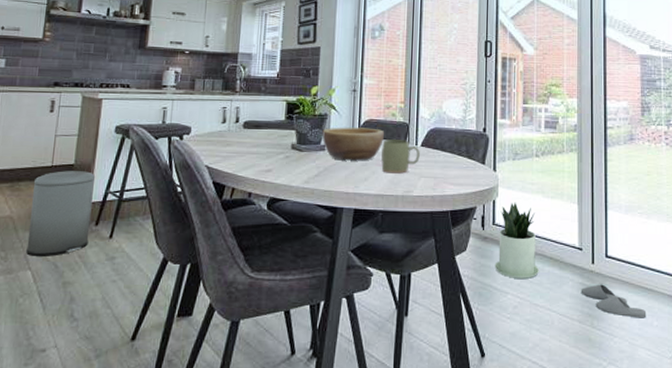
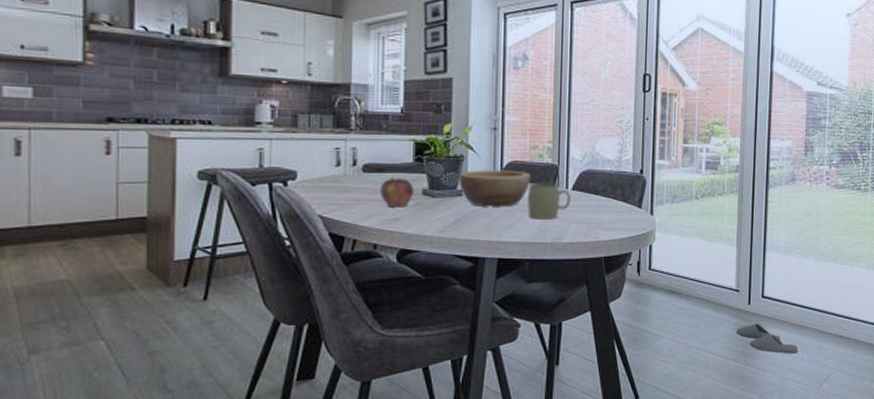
pedal bin: present [26,171,96,256] -> none [94,225,178,324]
fruit: none [256,133,284,160] -> present [380,178,414,207]
planter: present [494,202,540,280] -> none [650,246,696,323]

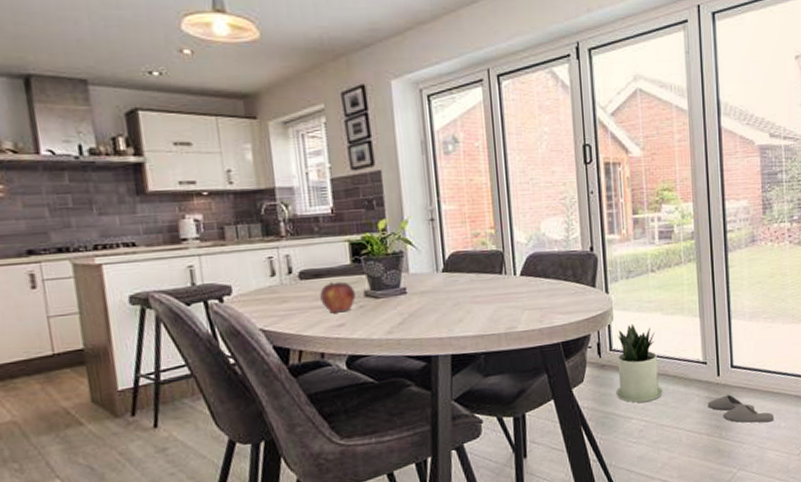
bowl: present [458,170,531,207] -> none [399,261,476,303]
mug: present [528,183,571,220] -> none [474,270,521,310]
planter: none [650,246,696,323] -> present [615,323,664,403]

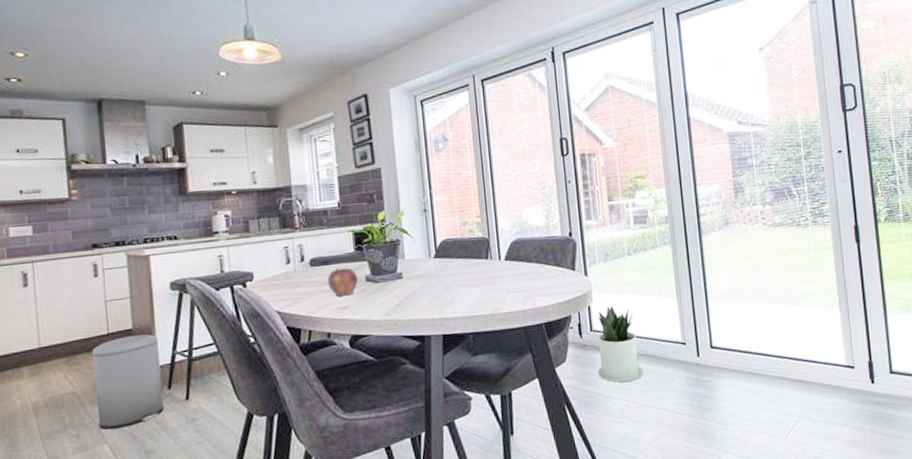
pedal bin: none [33,355,128,463] -> present [91,334,164,430]
slippers: present [707,395,774,423] -> none [688,375,758,404]

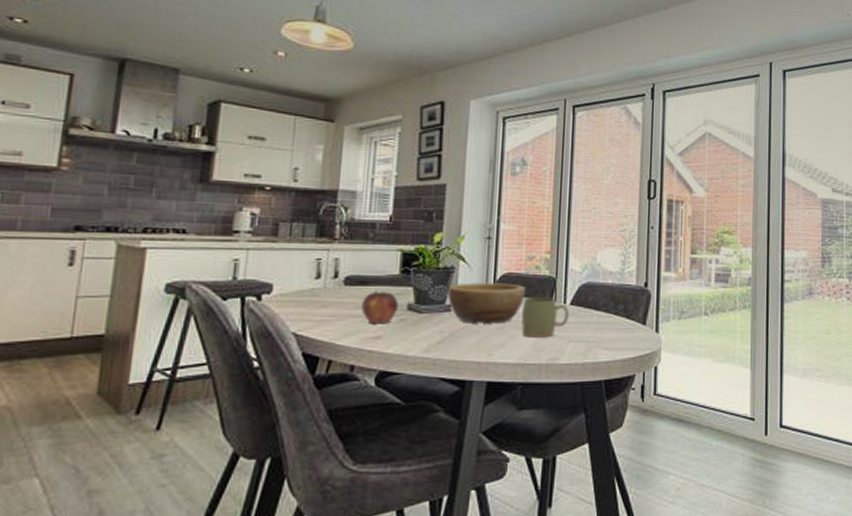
pedal bin: present [91,334,164,430] -> none [32,343,136,458]
bowl: none [396,248,465,286] -> present [447,282,527,324]
mug: none [463,256,505,293] -> present [521,297,569,338]
planter: present [597,305,645,383] -> none [655,368,707,457]

